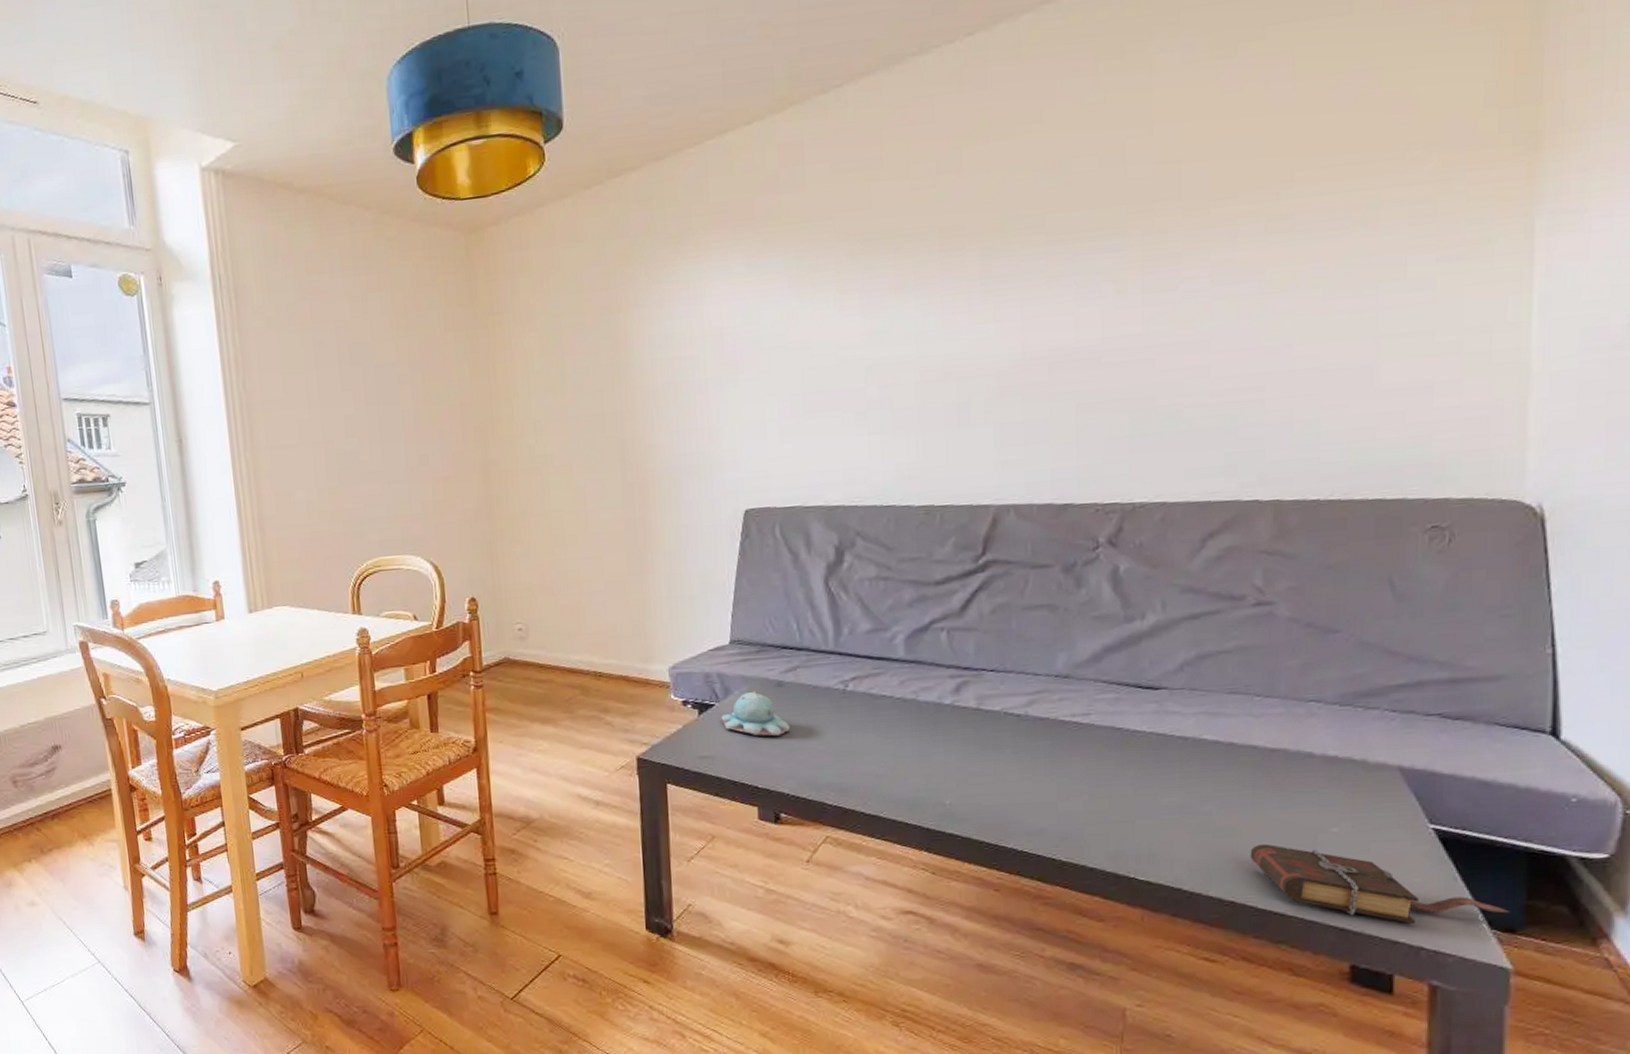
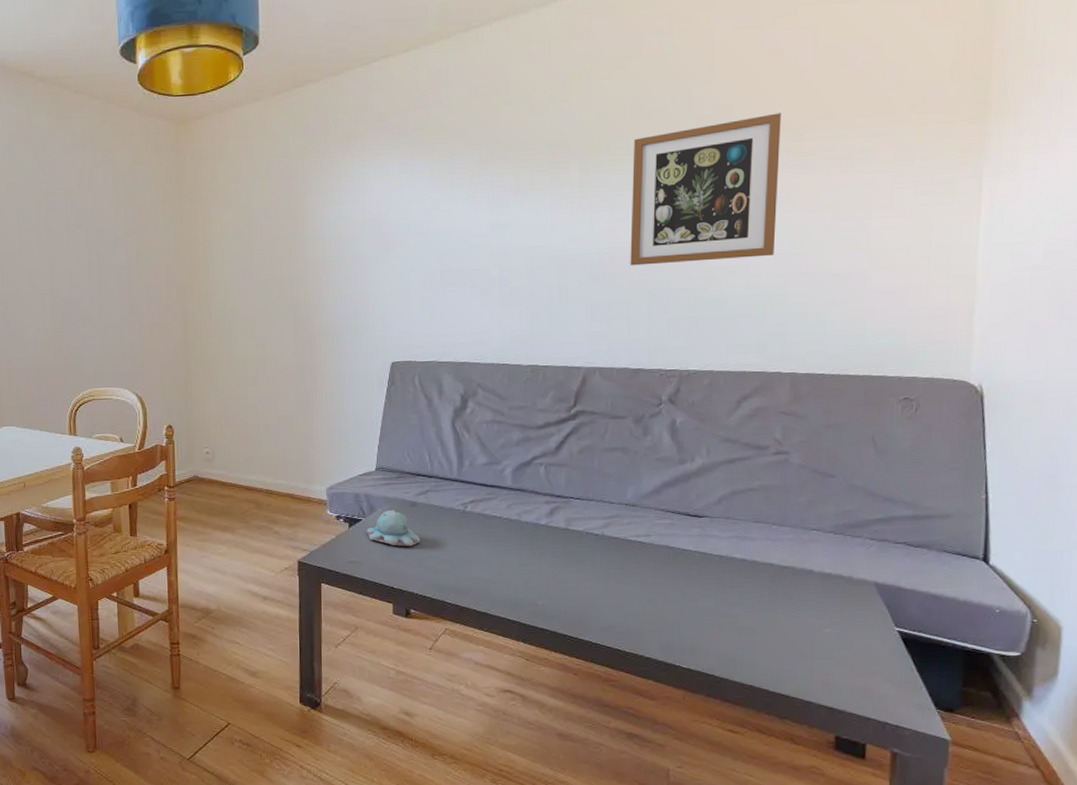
wall art: none [1049,166,1248,374] -> present [630,113,781,266]
book: present [1250,843,1510,925] -> none [765,640,950,705]

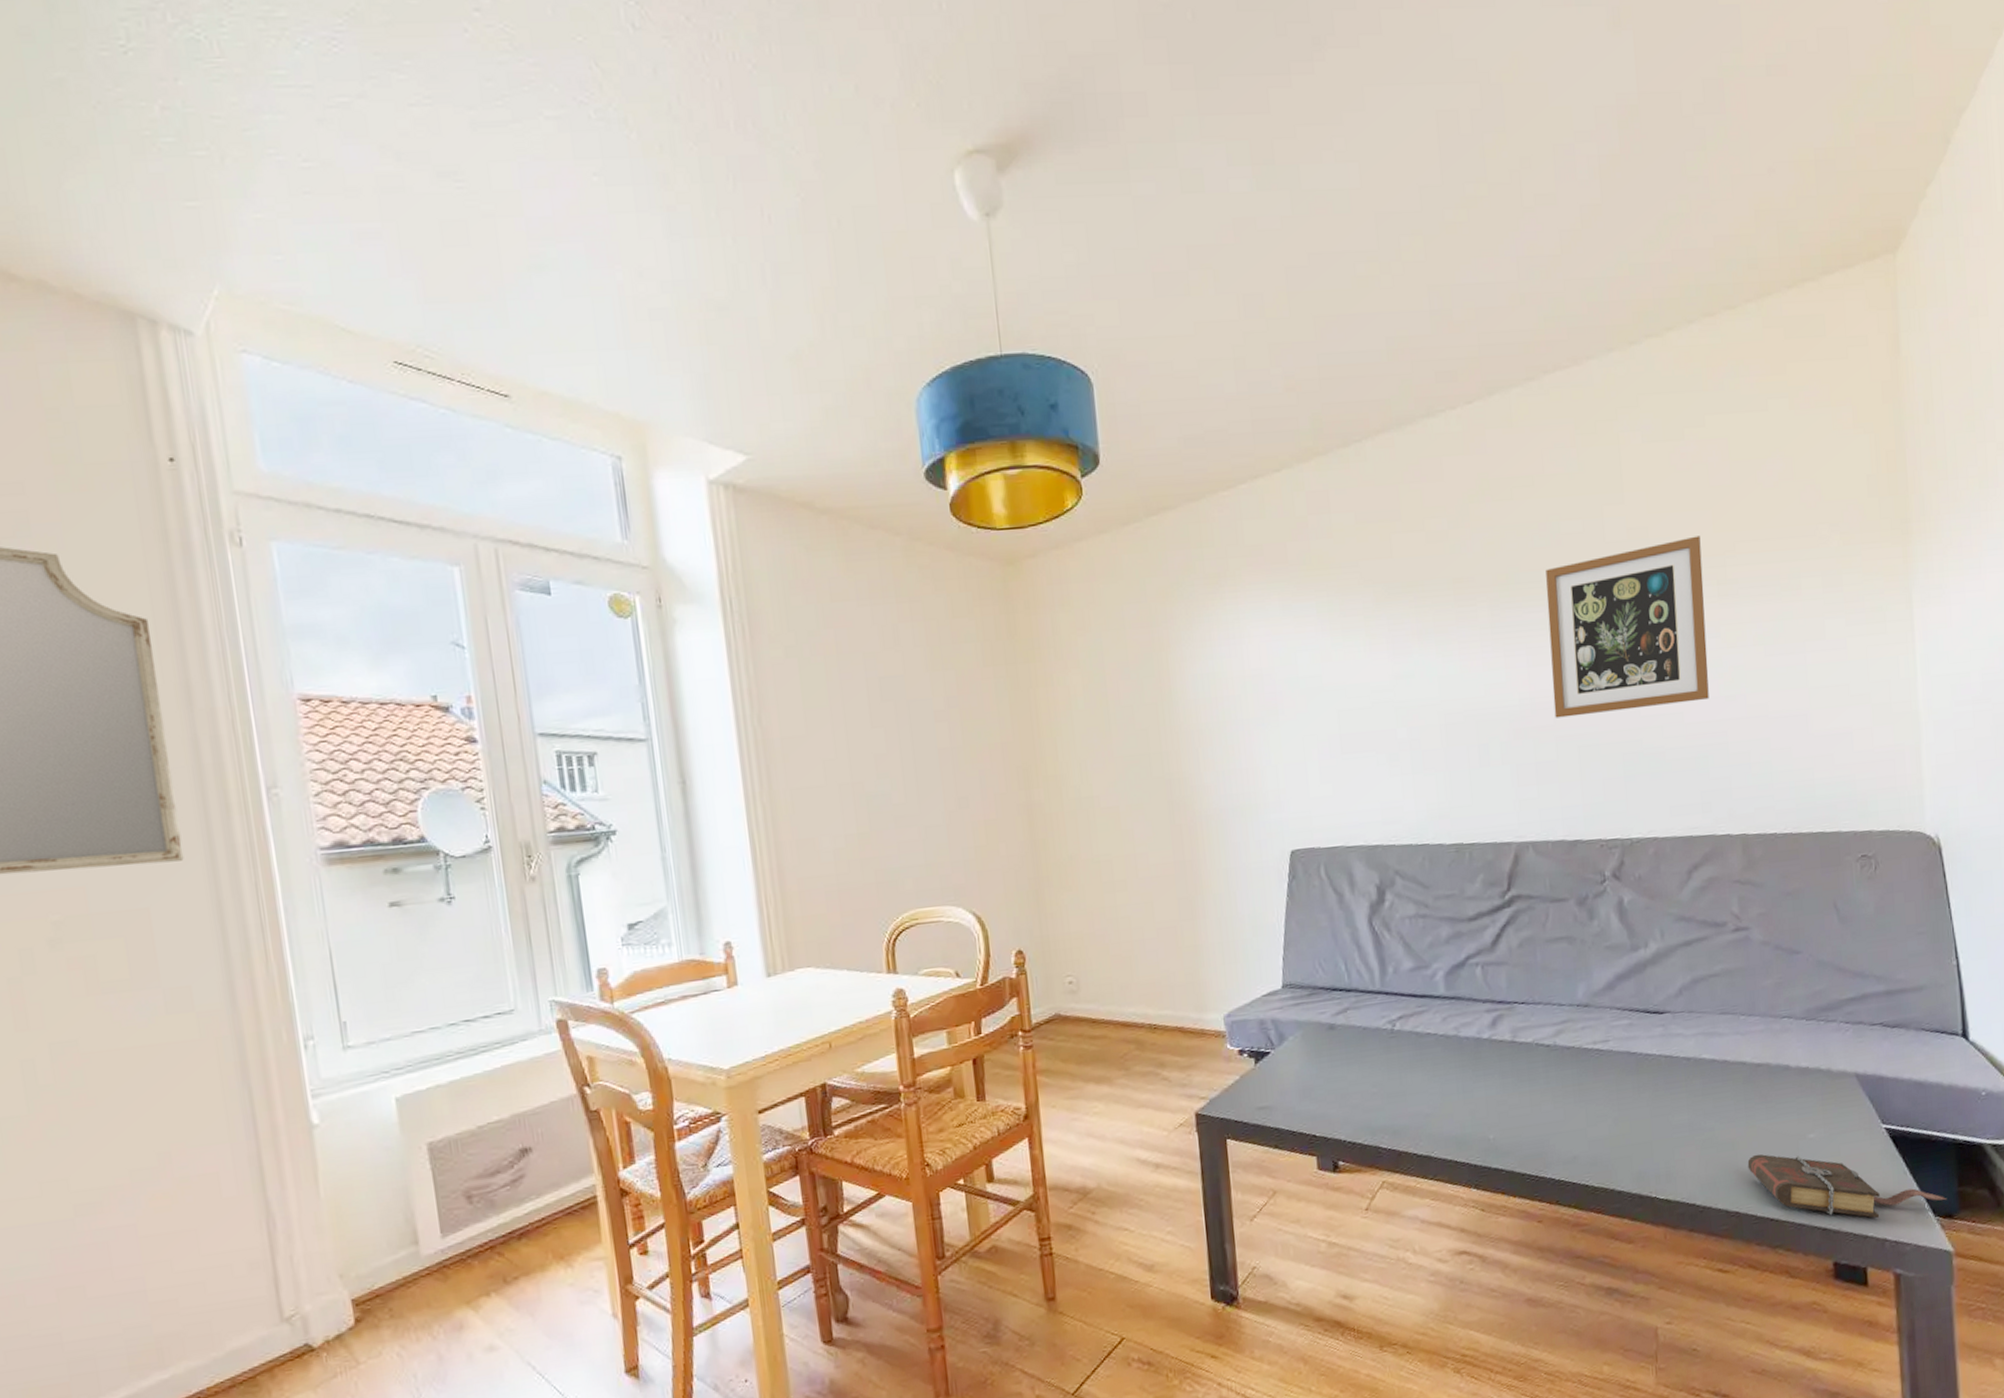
candle: present [366,509,421,547] -> none [1276,1036,1344,1082]
book: none [765,640,950,705] -> present [1747,1154,1947,1219]

